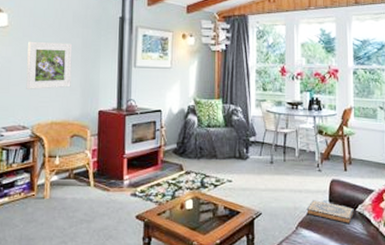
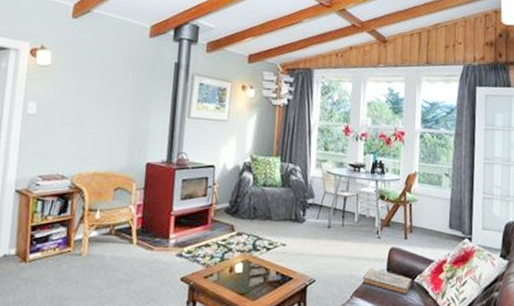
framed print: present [26,41,73,89] -> none [67,83,122,137]

